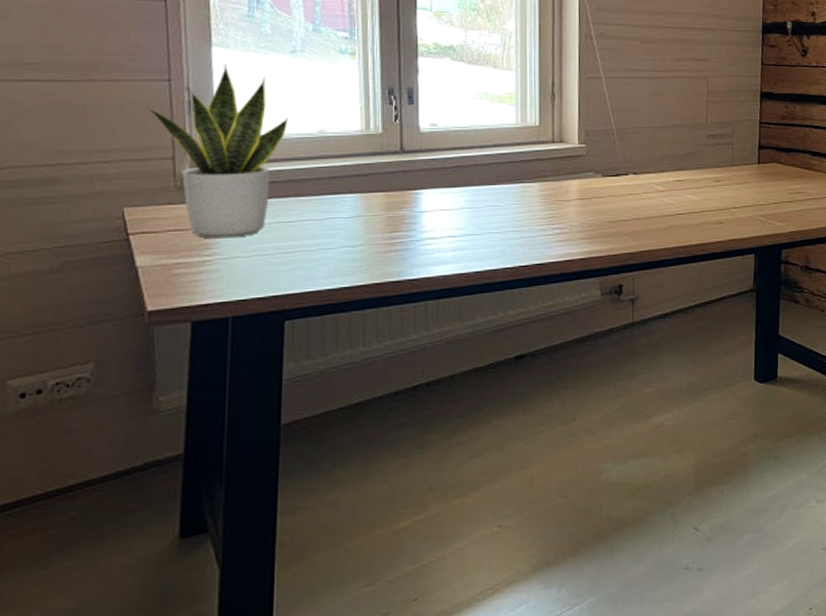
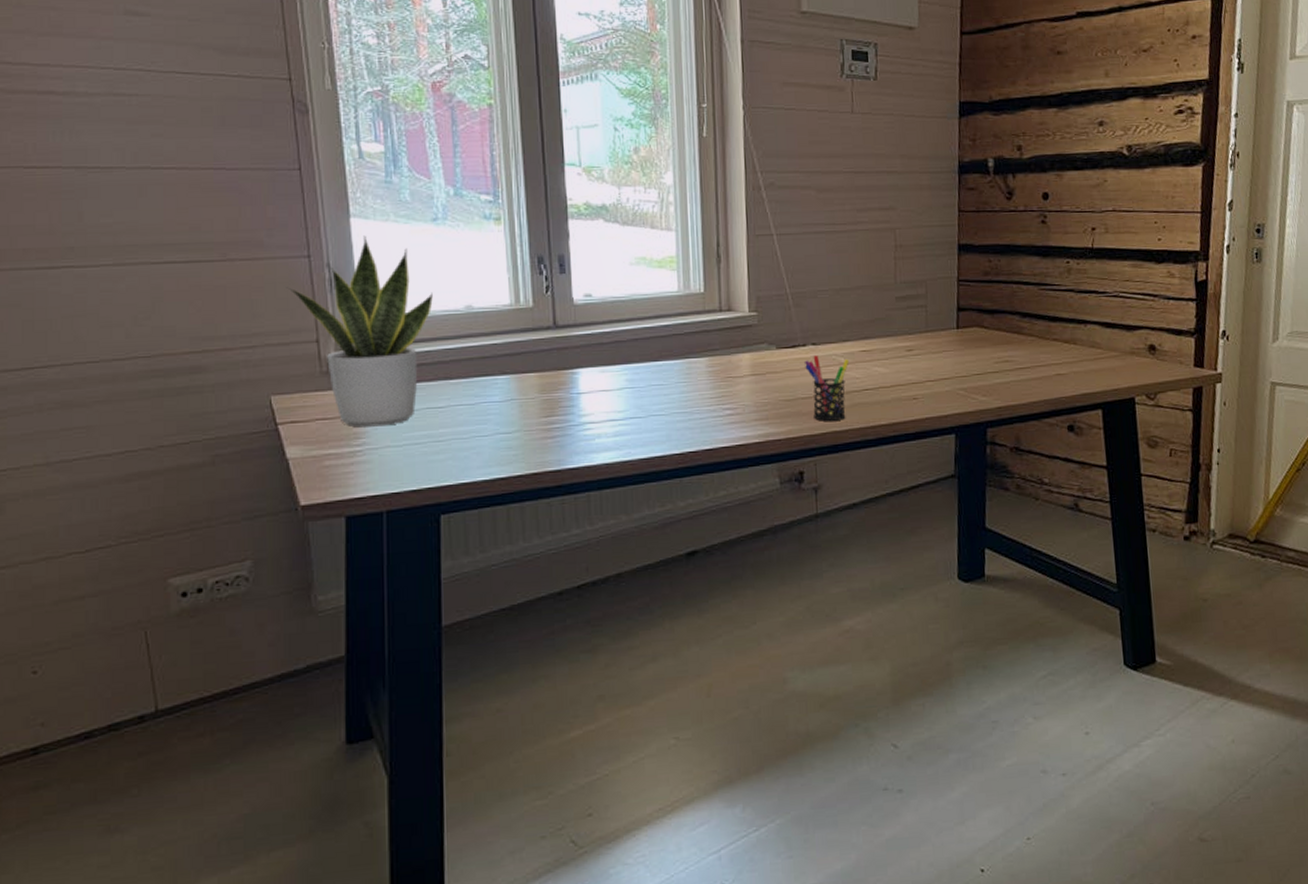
pen holder: none [626,183,665,241] -> present [805,355,850,421]

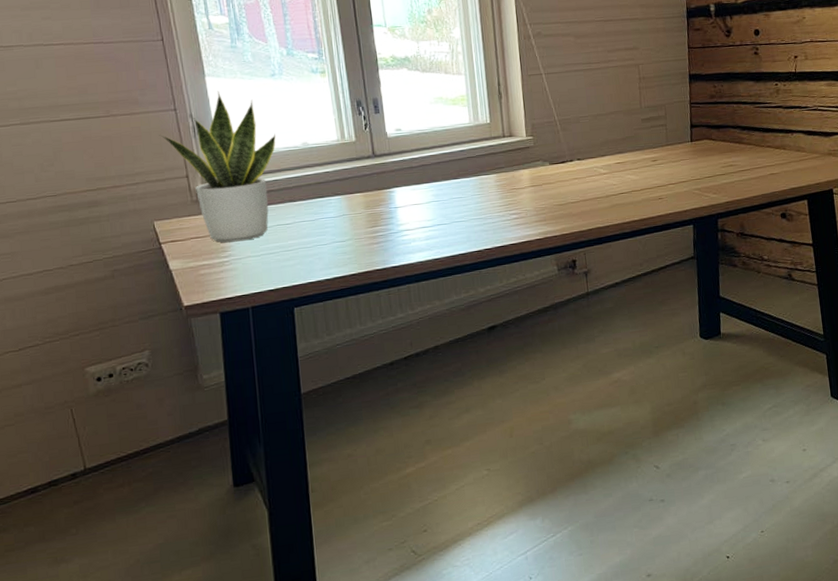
pen holder: present [805,355,850,421] -> none [572,168,608,220]

